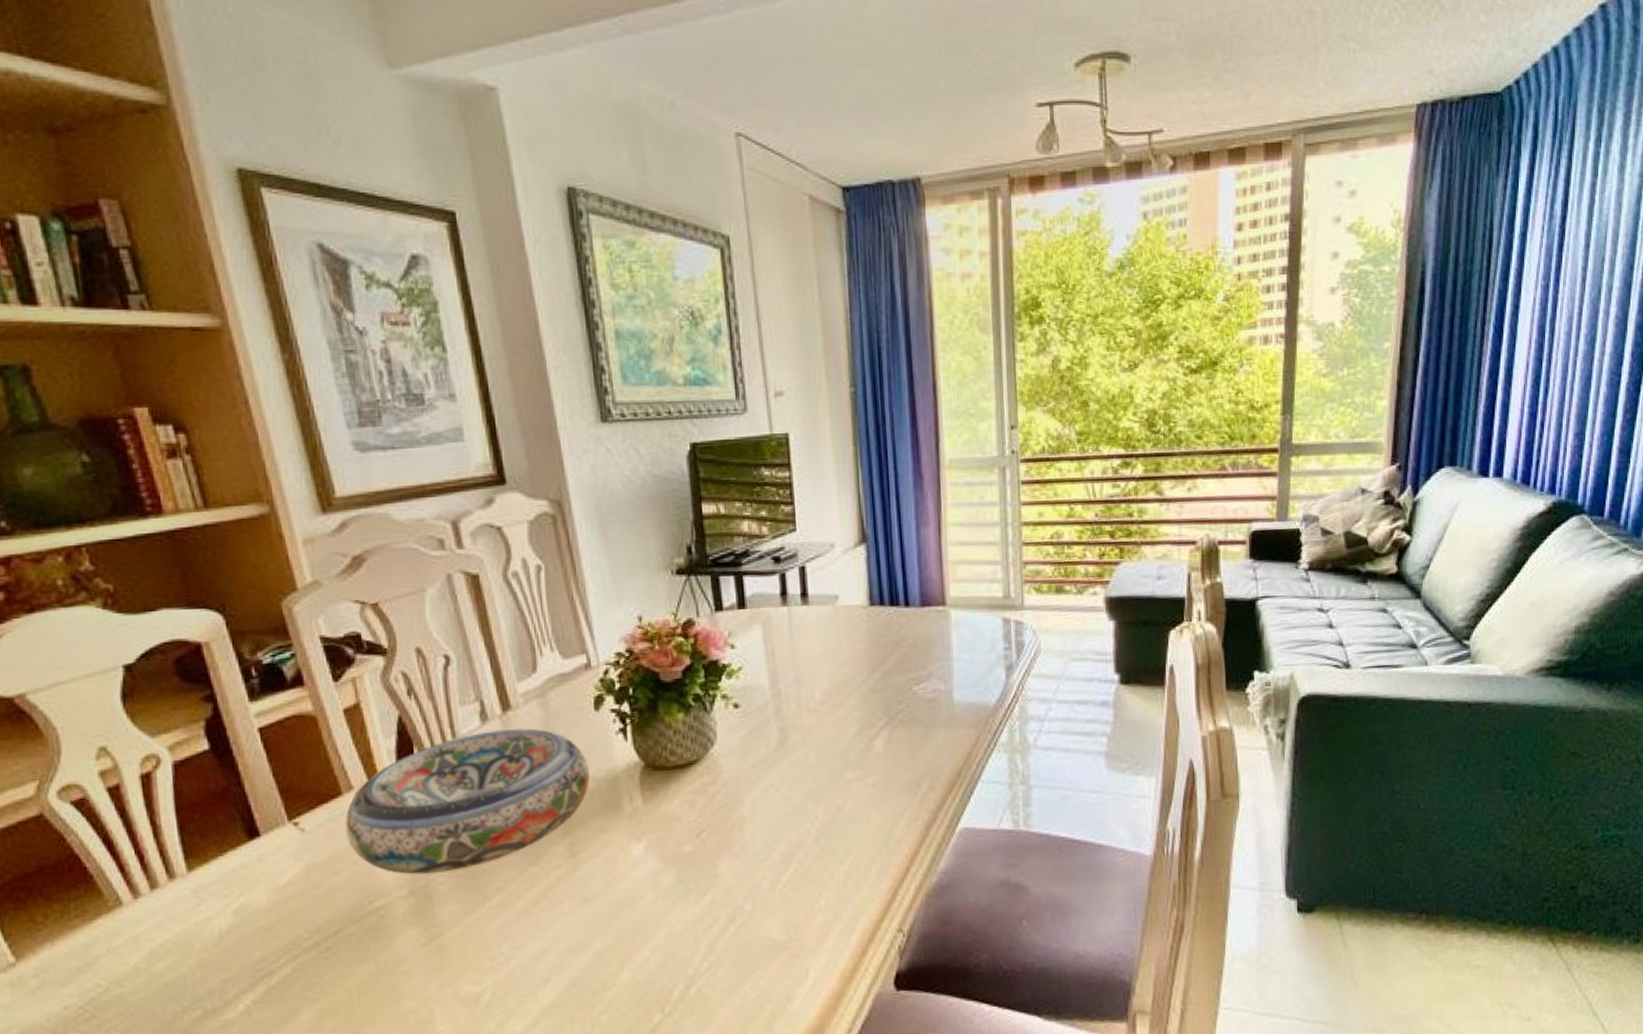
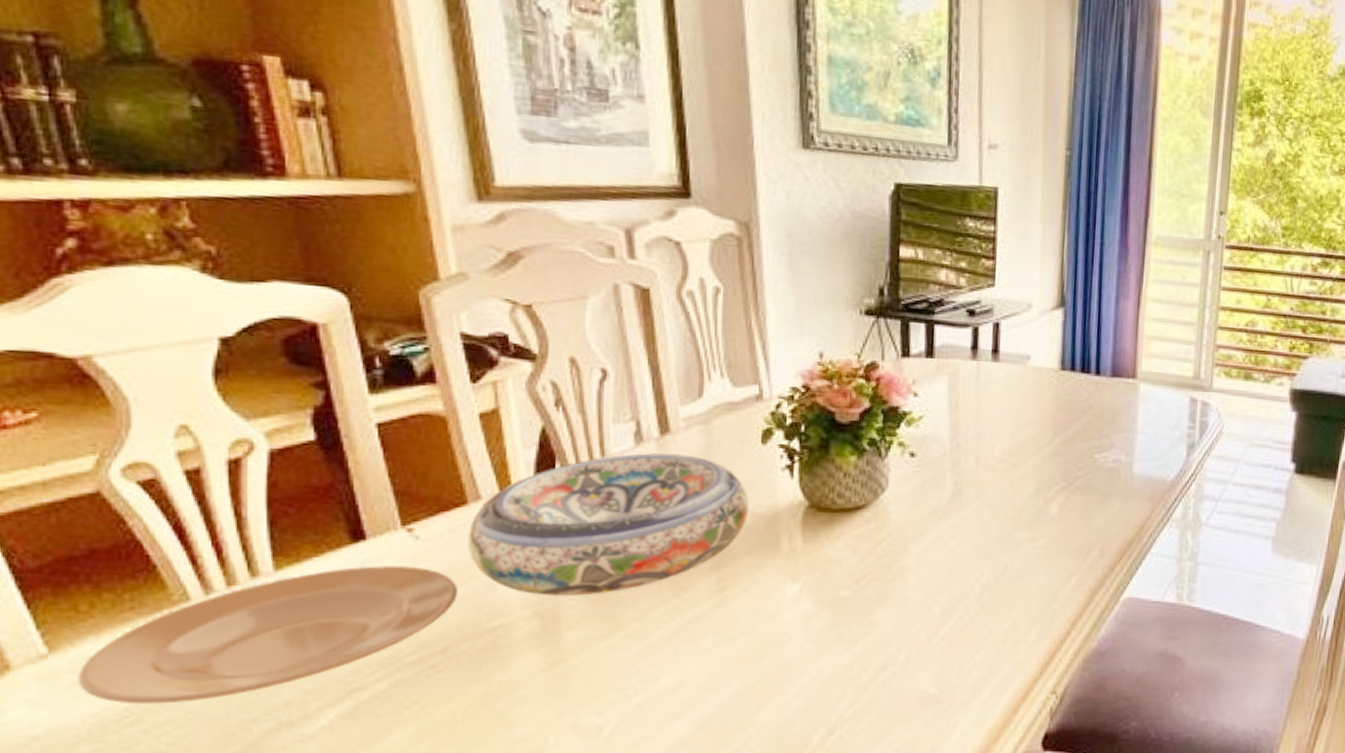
plate: none [40,857,342,1003] -> present [77,566,457,704]

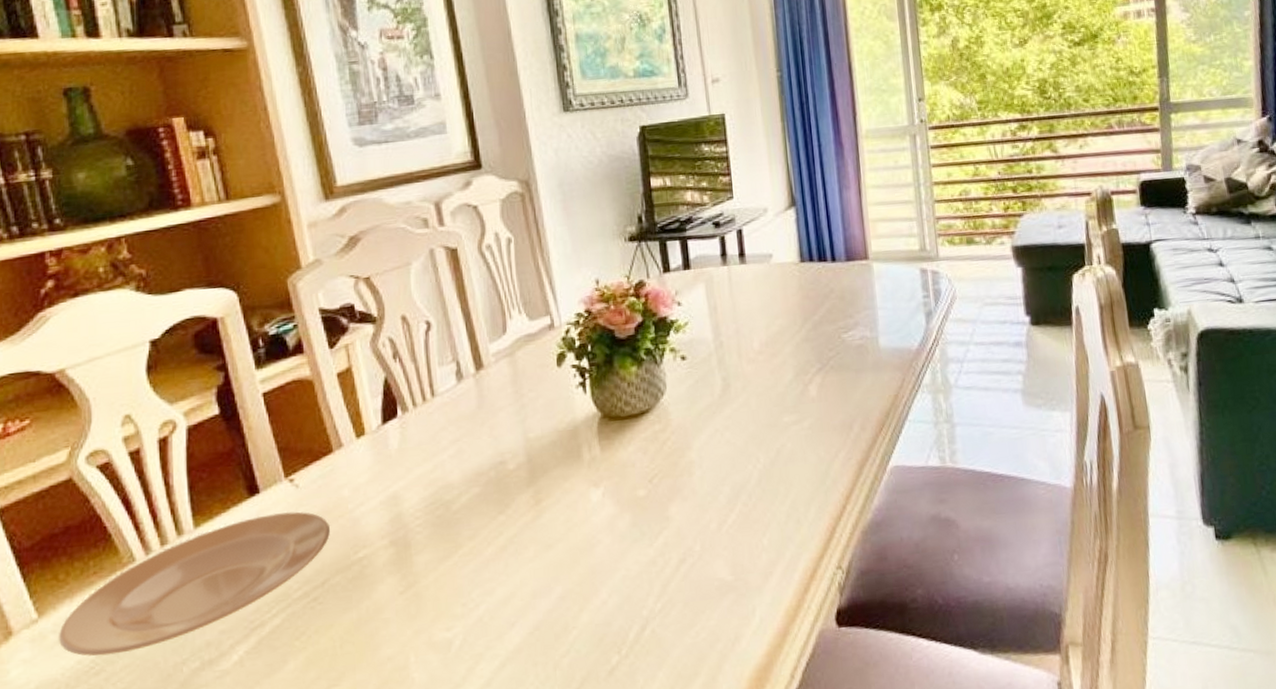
bowl: present [467,453,750,596] -> none [334,385,554,525]

